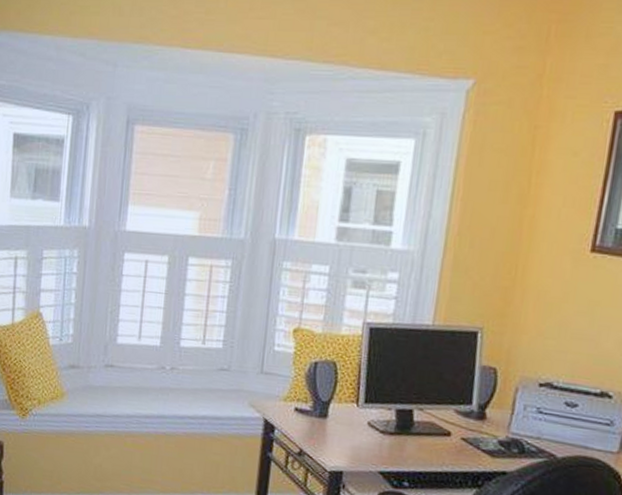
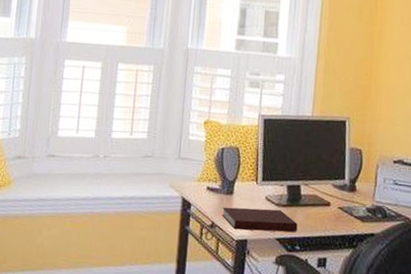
notebook: none [312,432,408,466] -> present [222,207,298,232]

